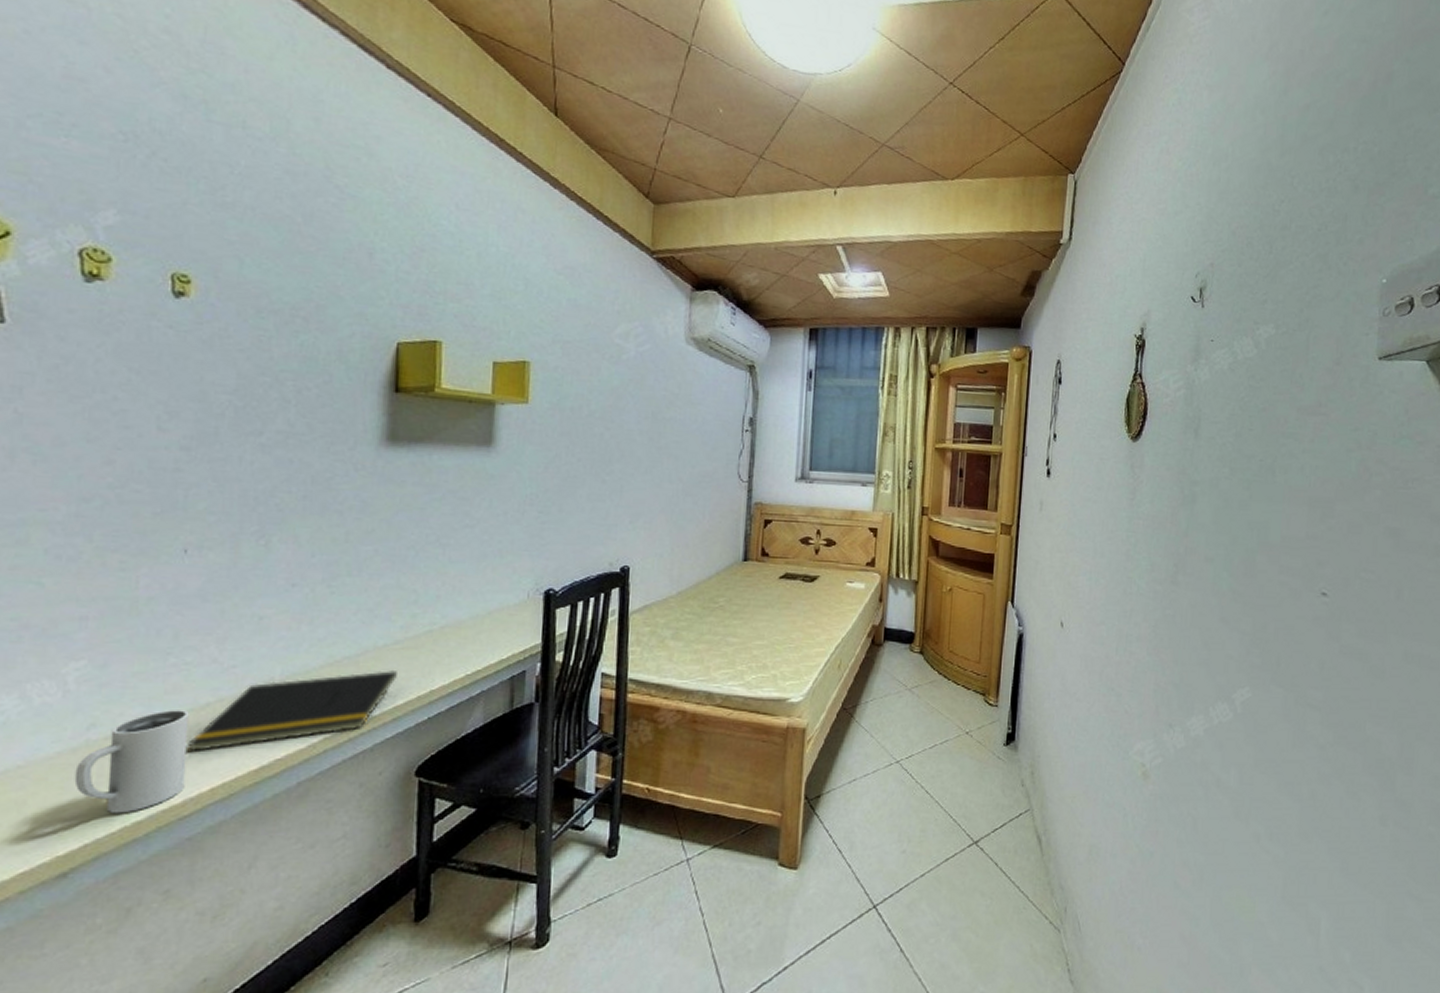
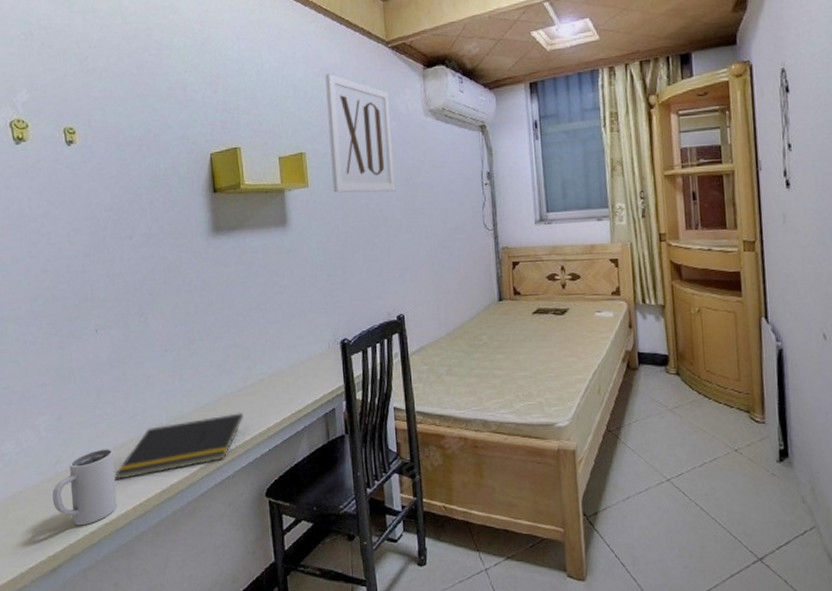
wall art: none [560,273,647,424] -> present [325,73,396,193]

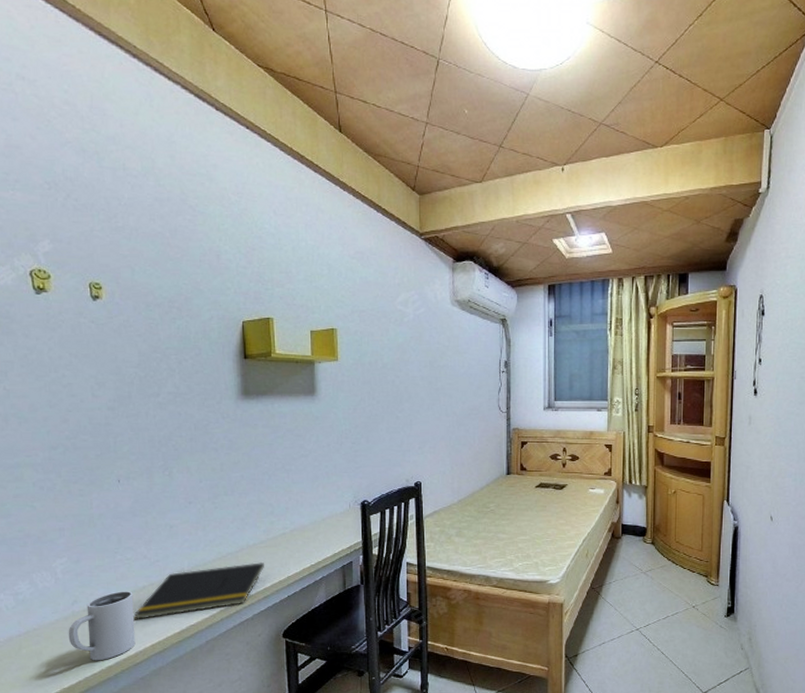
wall art: present [325,73,396,193] -> none [360,257,421,371]

